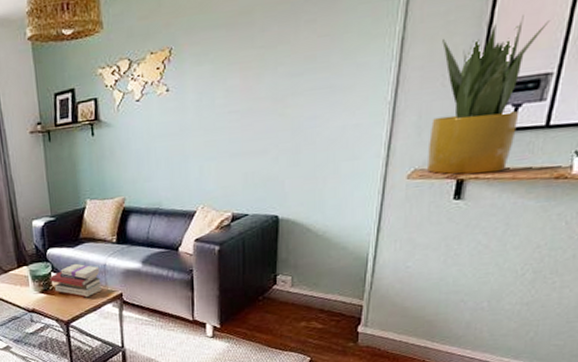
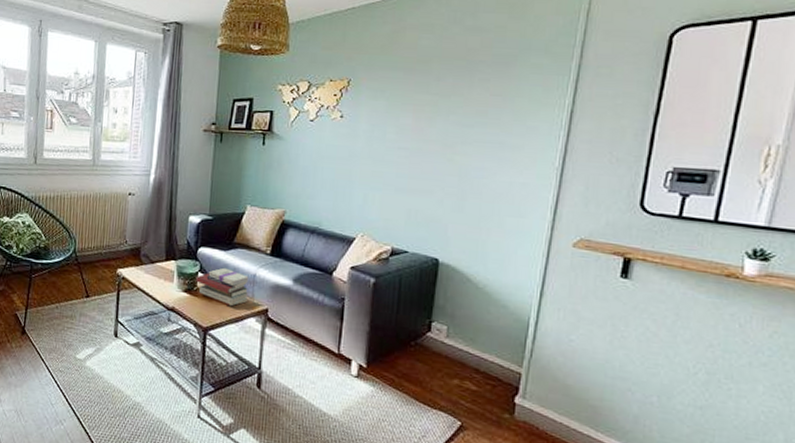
planter: present [428,15,551,175] -> none [594,112,715,258]

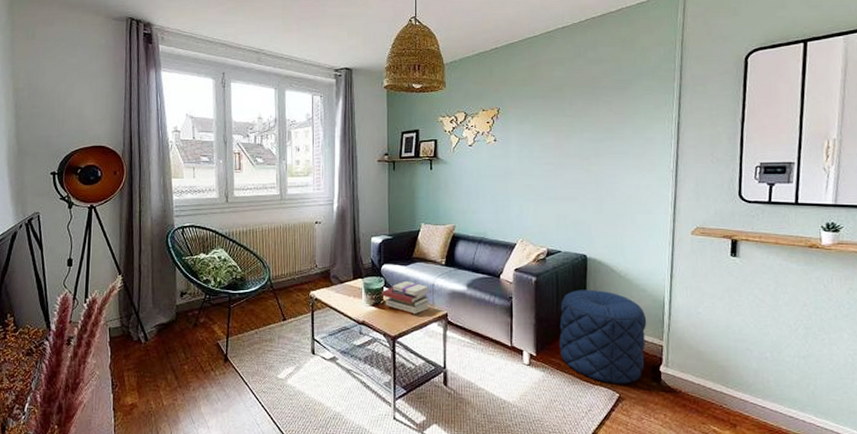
pouf: none [394,298,505,412] -> present [558,290,647,384]

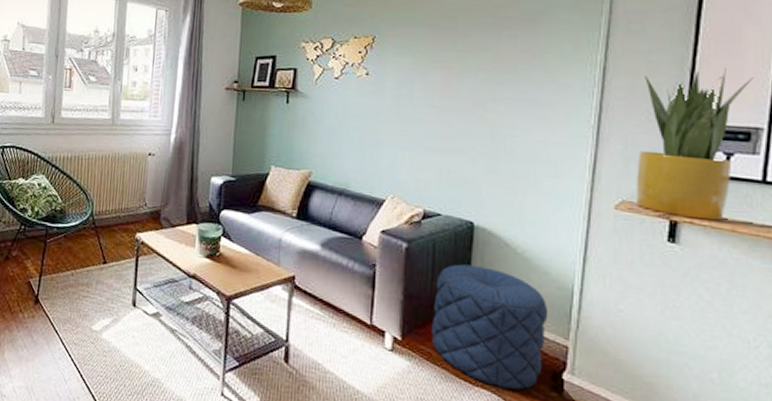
books: present [381,280,429,315] -> none [218,231,274,273]
planter: none [706,117,787,237] -> present [637,68,755,221]

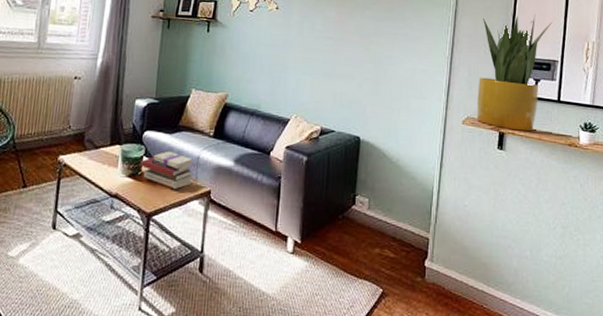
books: none [218,231,274,273] -> present [140,150,193,190]
pouf: present [431,264,549,390] -> none [325,173,415,278]

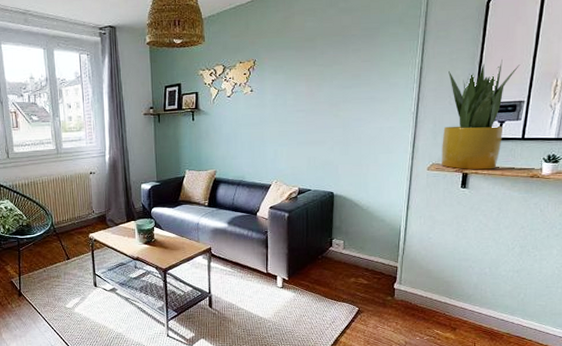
books: present [140,150,193,190] -> none [152,221,194,250]

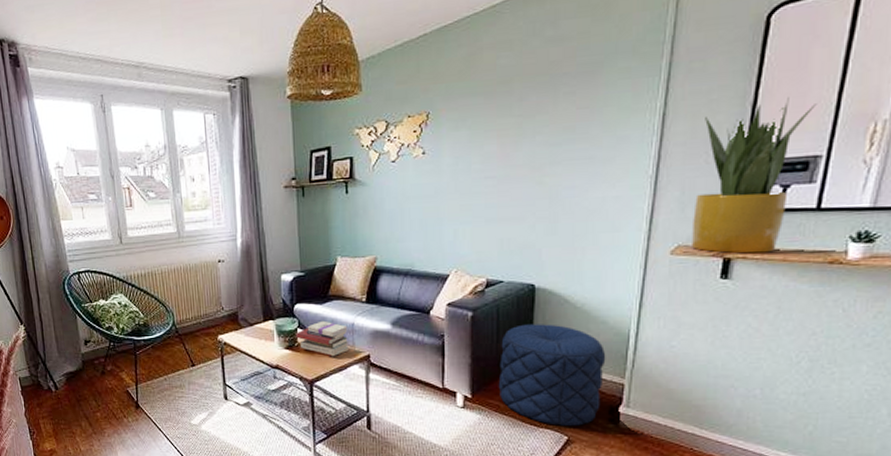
books: none [152,221,194,250] -> present [295,320,348,357]
pouf: none [308,222,385,300] -> present [498,324,606,426]

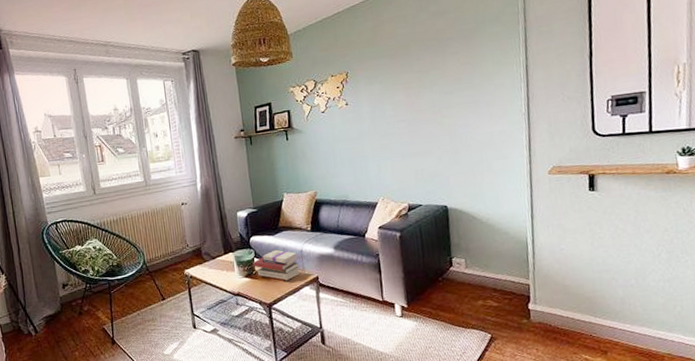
pouf: present [498,324,606,426] -> none [426,238,514,326]
planter: present [692,97,818,254] -> none [557,50,635,171]

